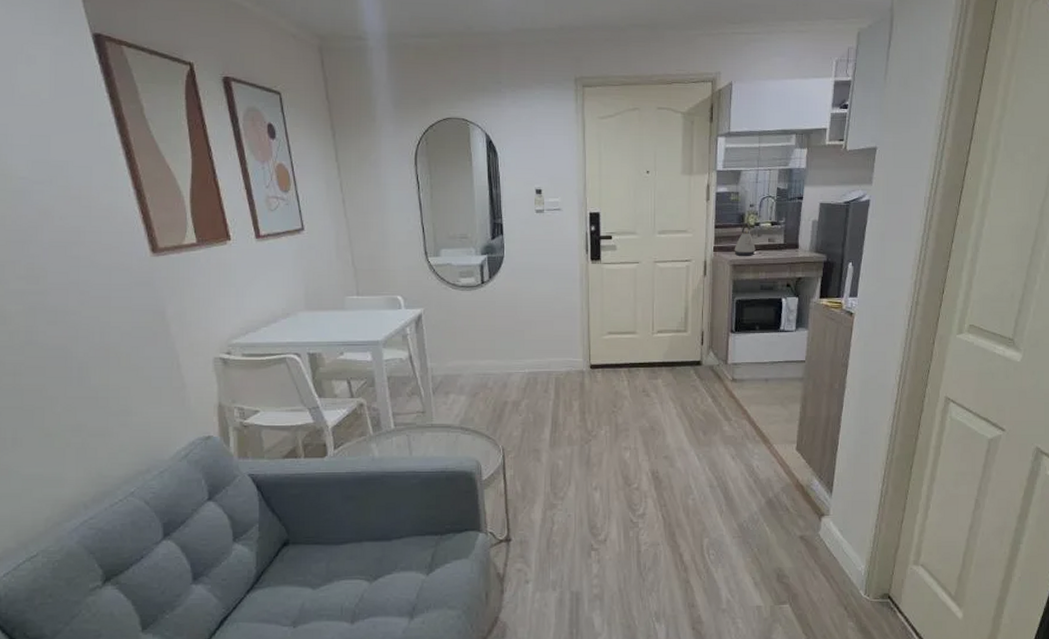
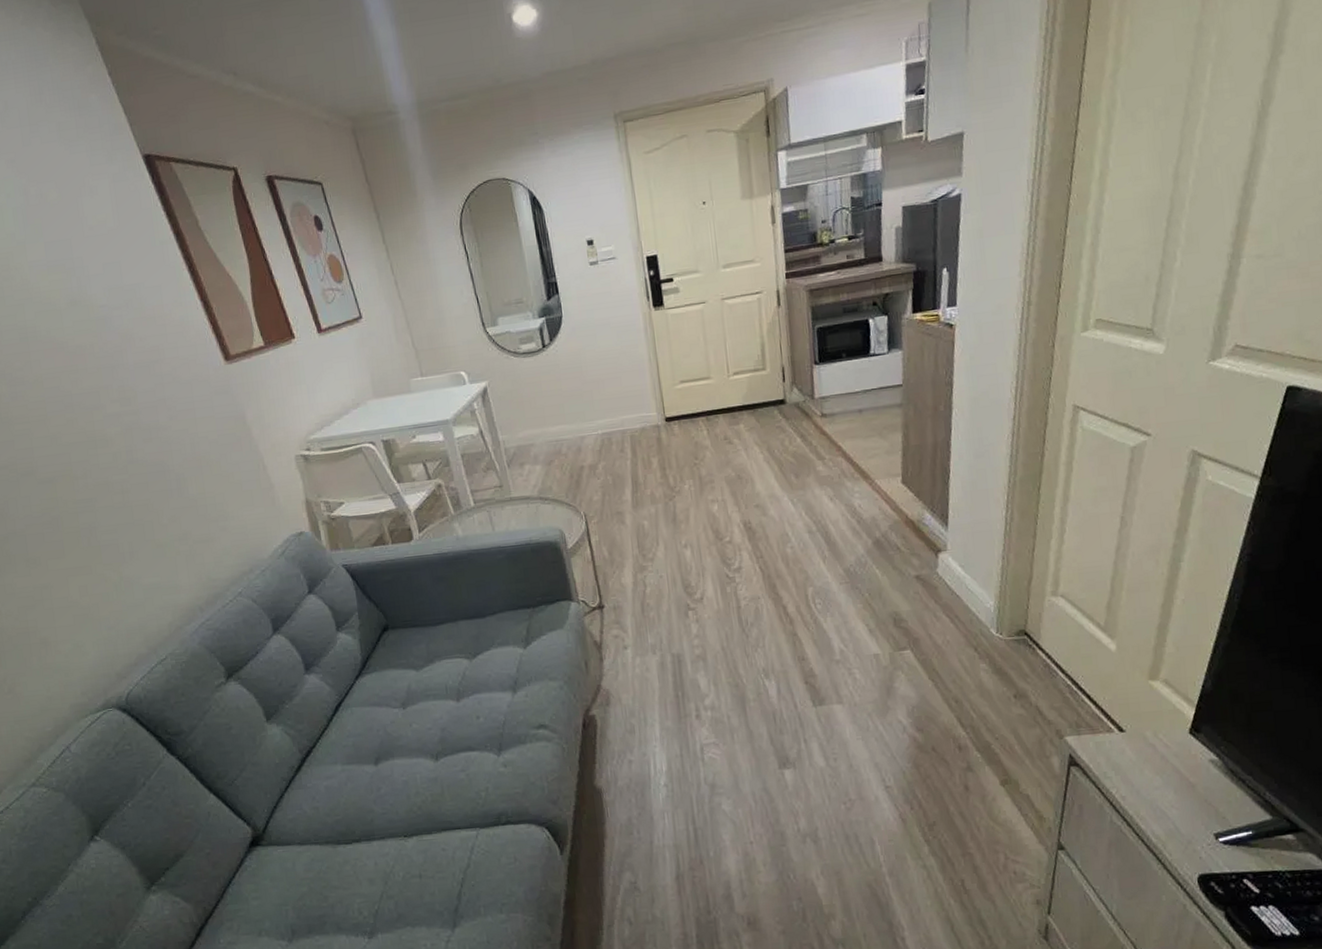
kettle: present [734,222,756,257] -> none [808,241,834,280]

